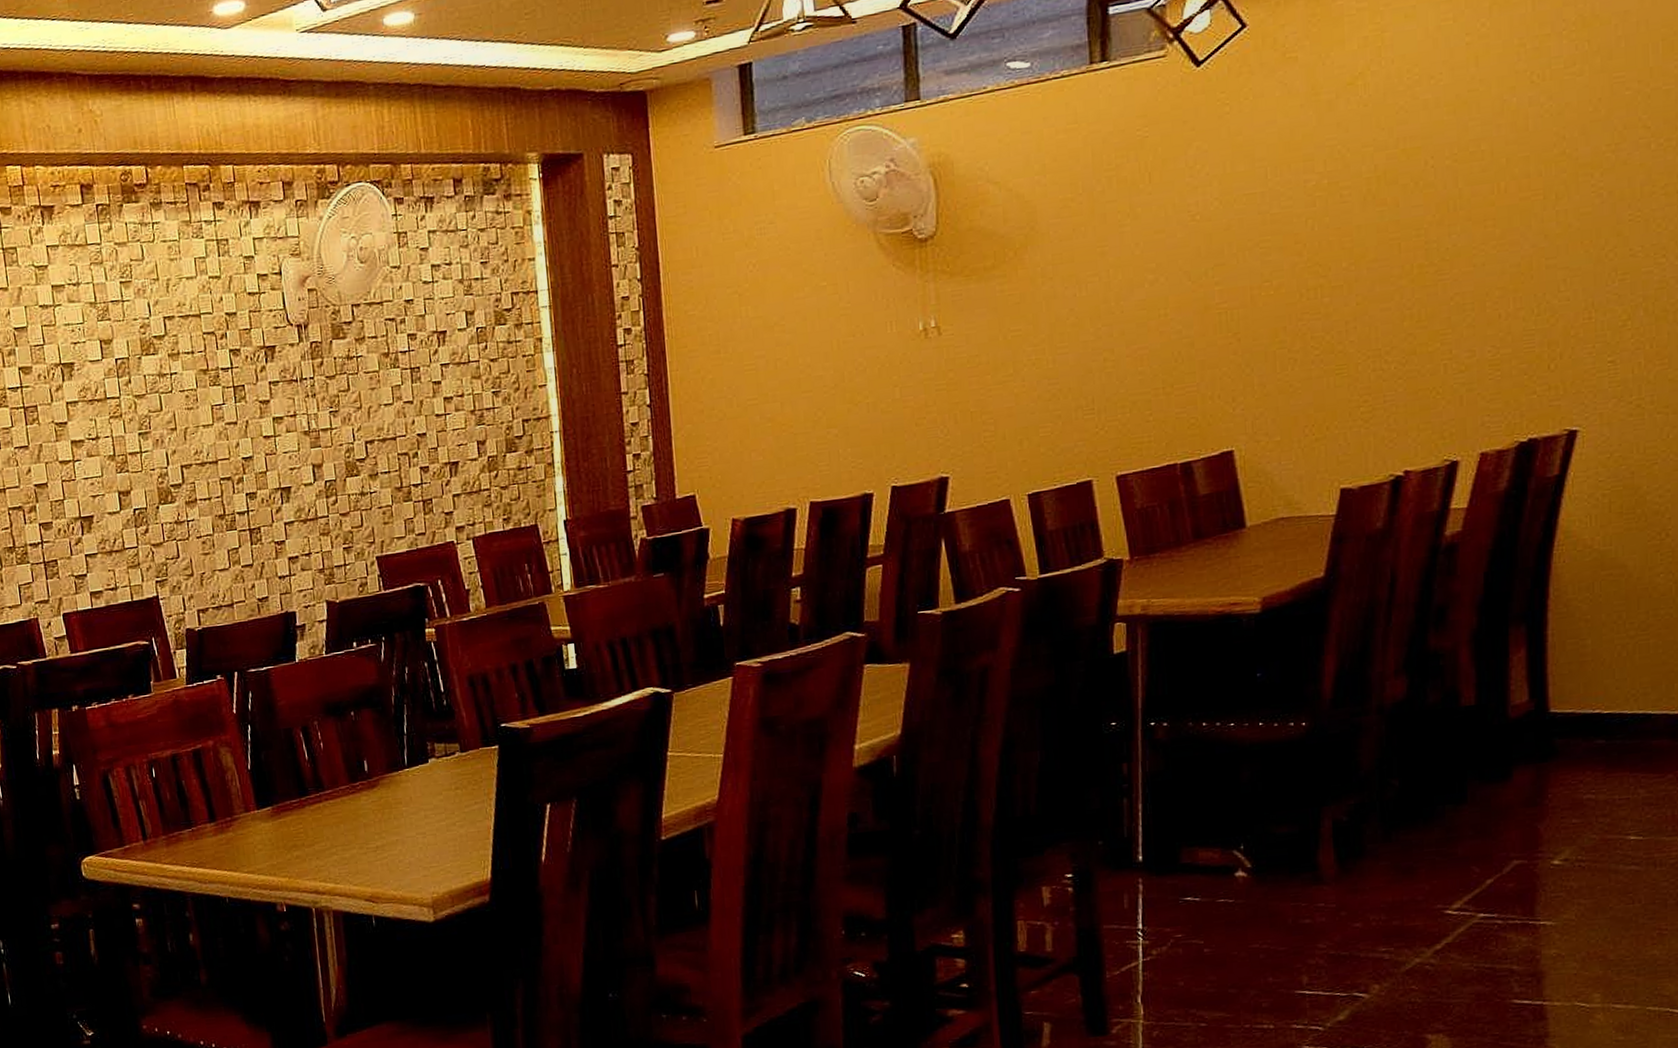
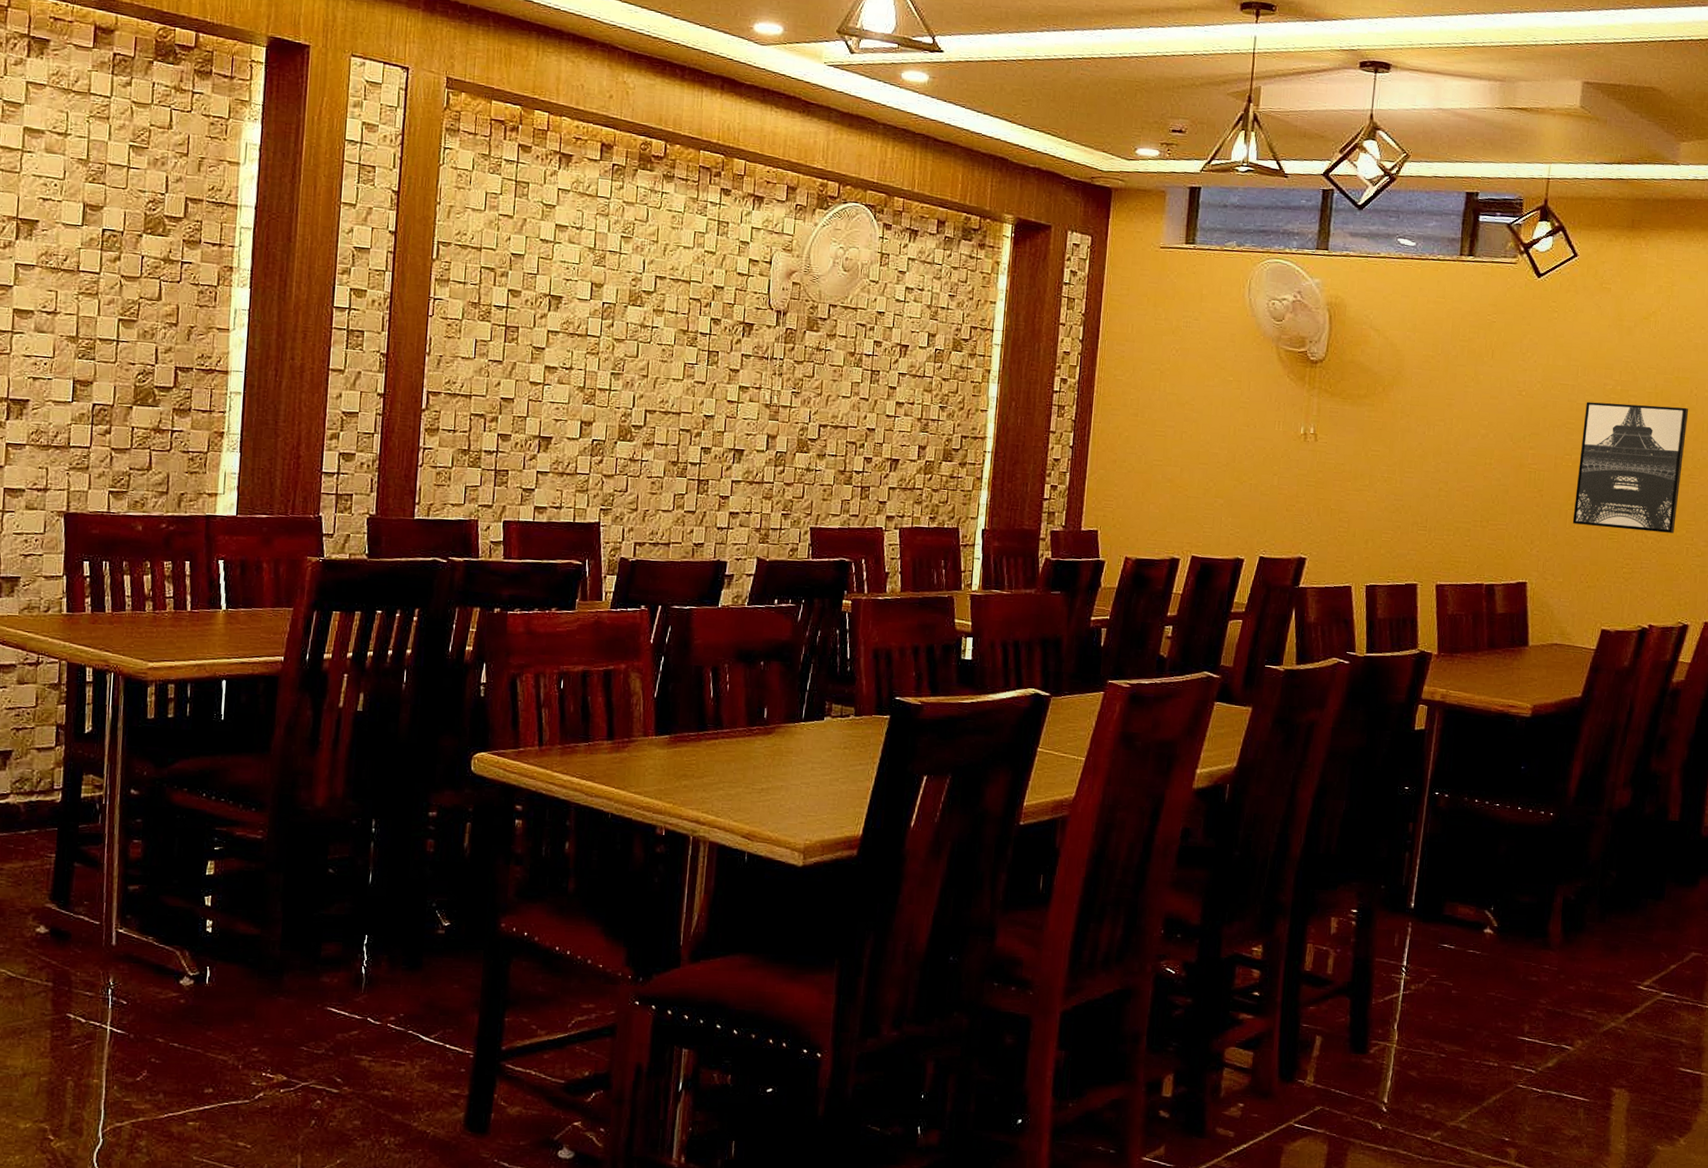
wall art: none [1283,185,1426,366] -> present [1572,401,1689,533]

